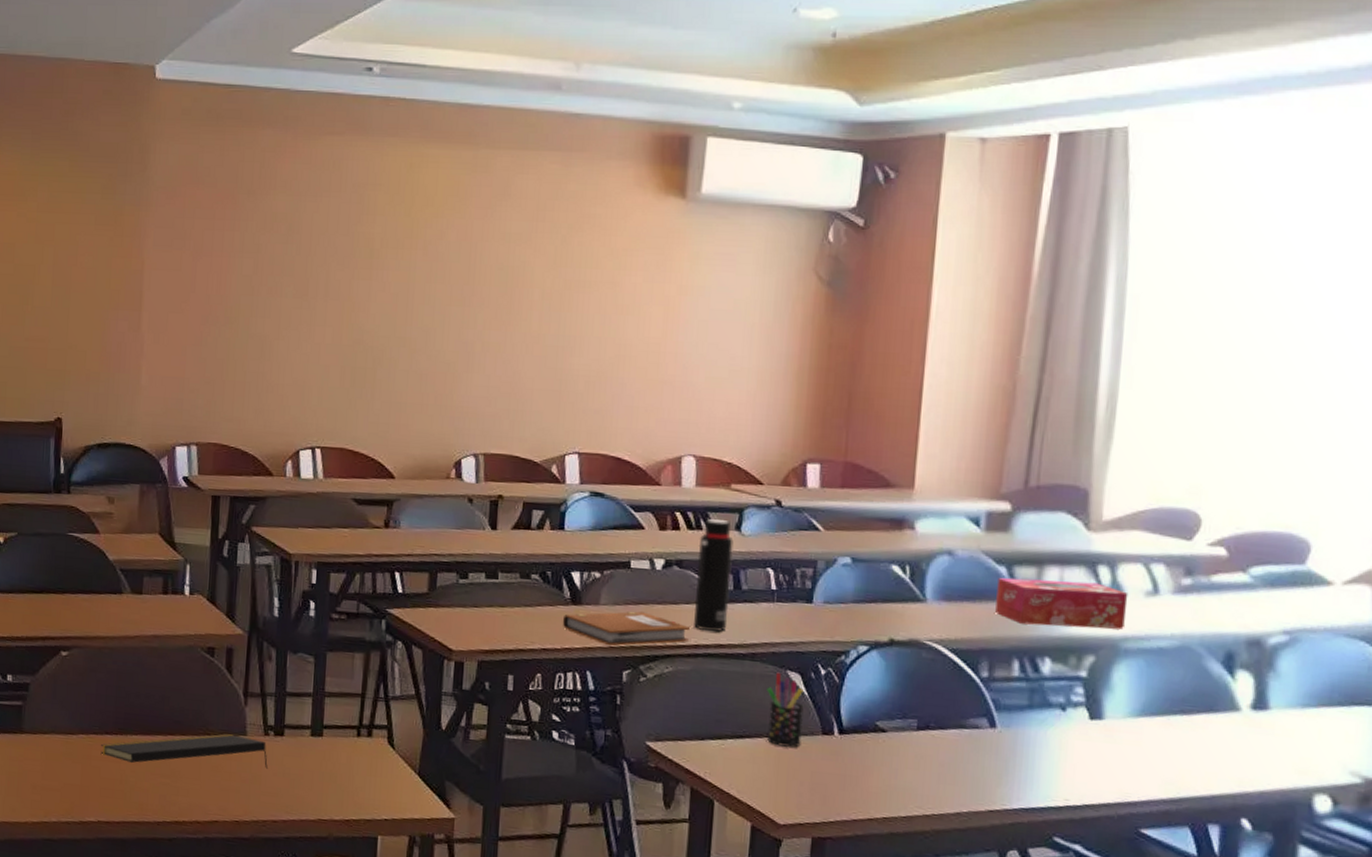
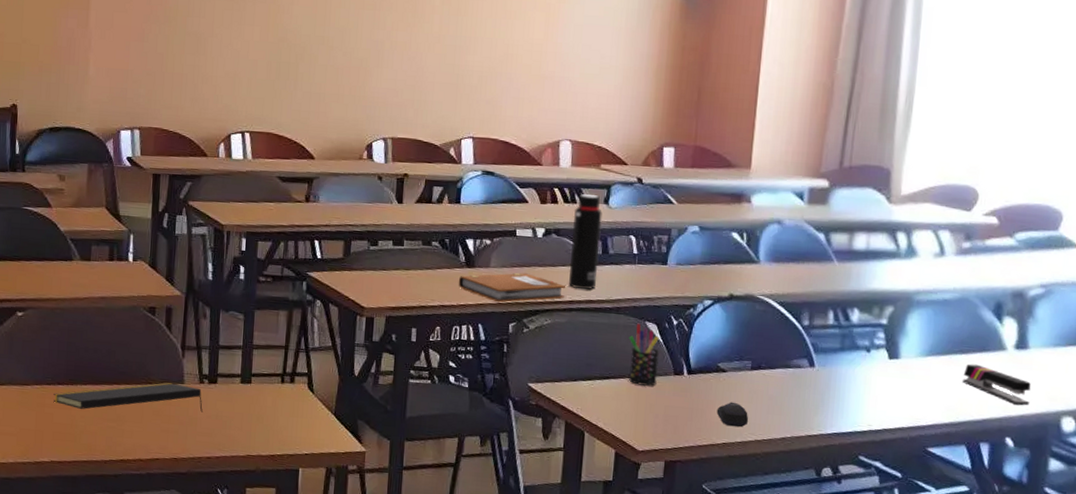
computer mouse: none [875,768,915,799] -> present [716,402,749,427]
tissue box: present [995,578,1129,630] -> none [815,242,921,285]
stapler: none [1184,727,1273,780] -> present [962,364,1031,406]

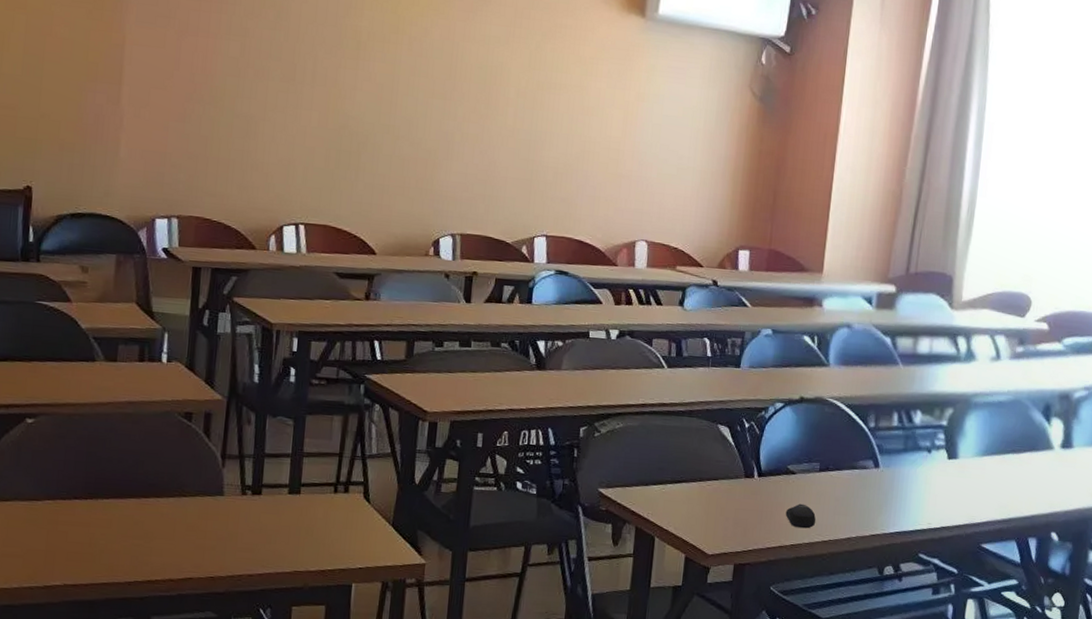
notepad: present [53,382,203,412] -> none [68,495,245,526]
notebook: present [458,273,565,303] -> none [528,375,638,406]
water bottle: present [569,193,603,289] -> none [642,294,677,392]
pen holder: present [629,323,660,386] -> none [700,426,732,489]
stapler: present [962,364,1031,406] -> none [1014,463,1074,502]

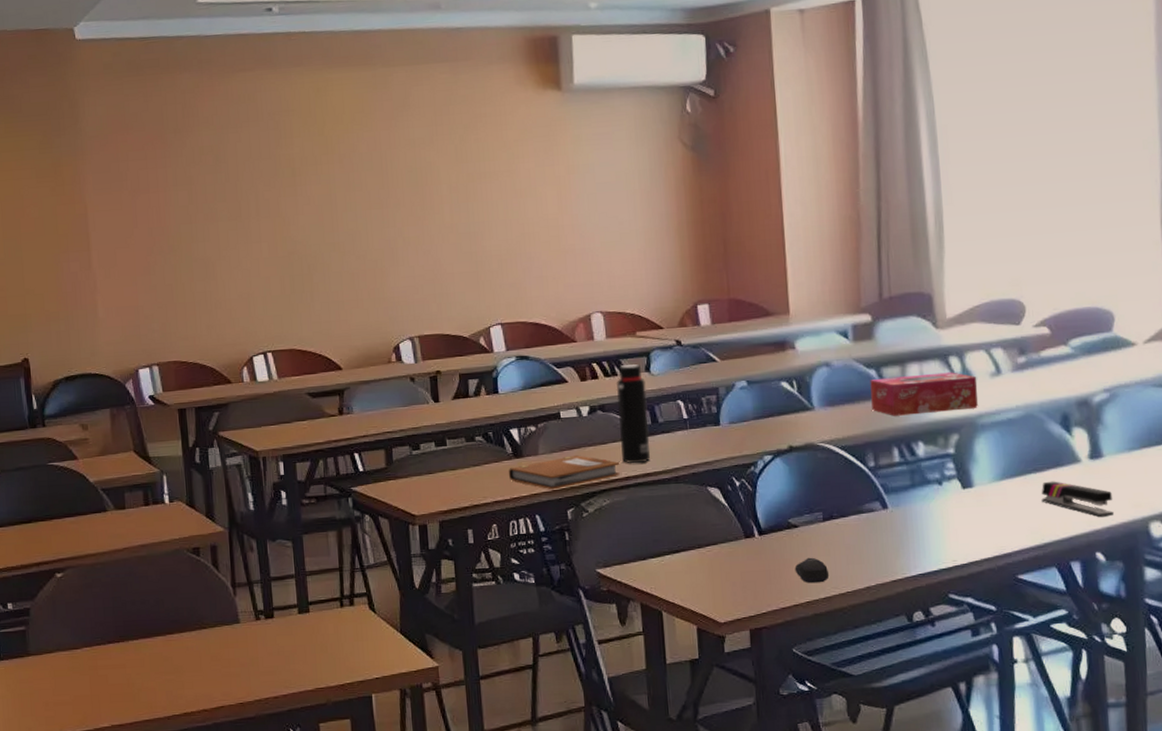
notebook: none [528,375,638,406] -> present [508,455,620,490]
water bottle: none [642,294,677,392] -> present [615,364,651,464]
tissue box: none [881,346,979,387] -> present [870,372,978,416]
stapler: none [1014,463,1074,502] -> present [1041,481,1115,518]

